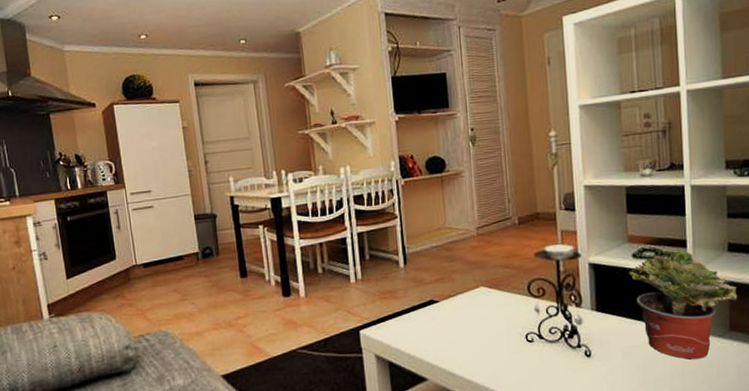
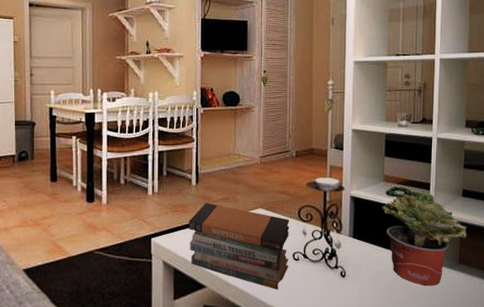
book stack: none [400,285,522,377] -> present [189,203,290,290]

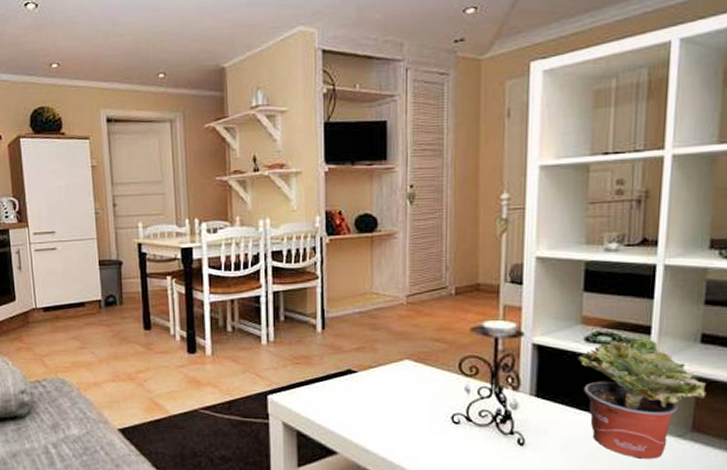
book stack: present [189,203,290,290] -> none [314,353,447,459]

